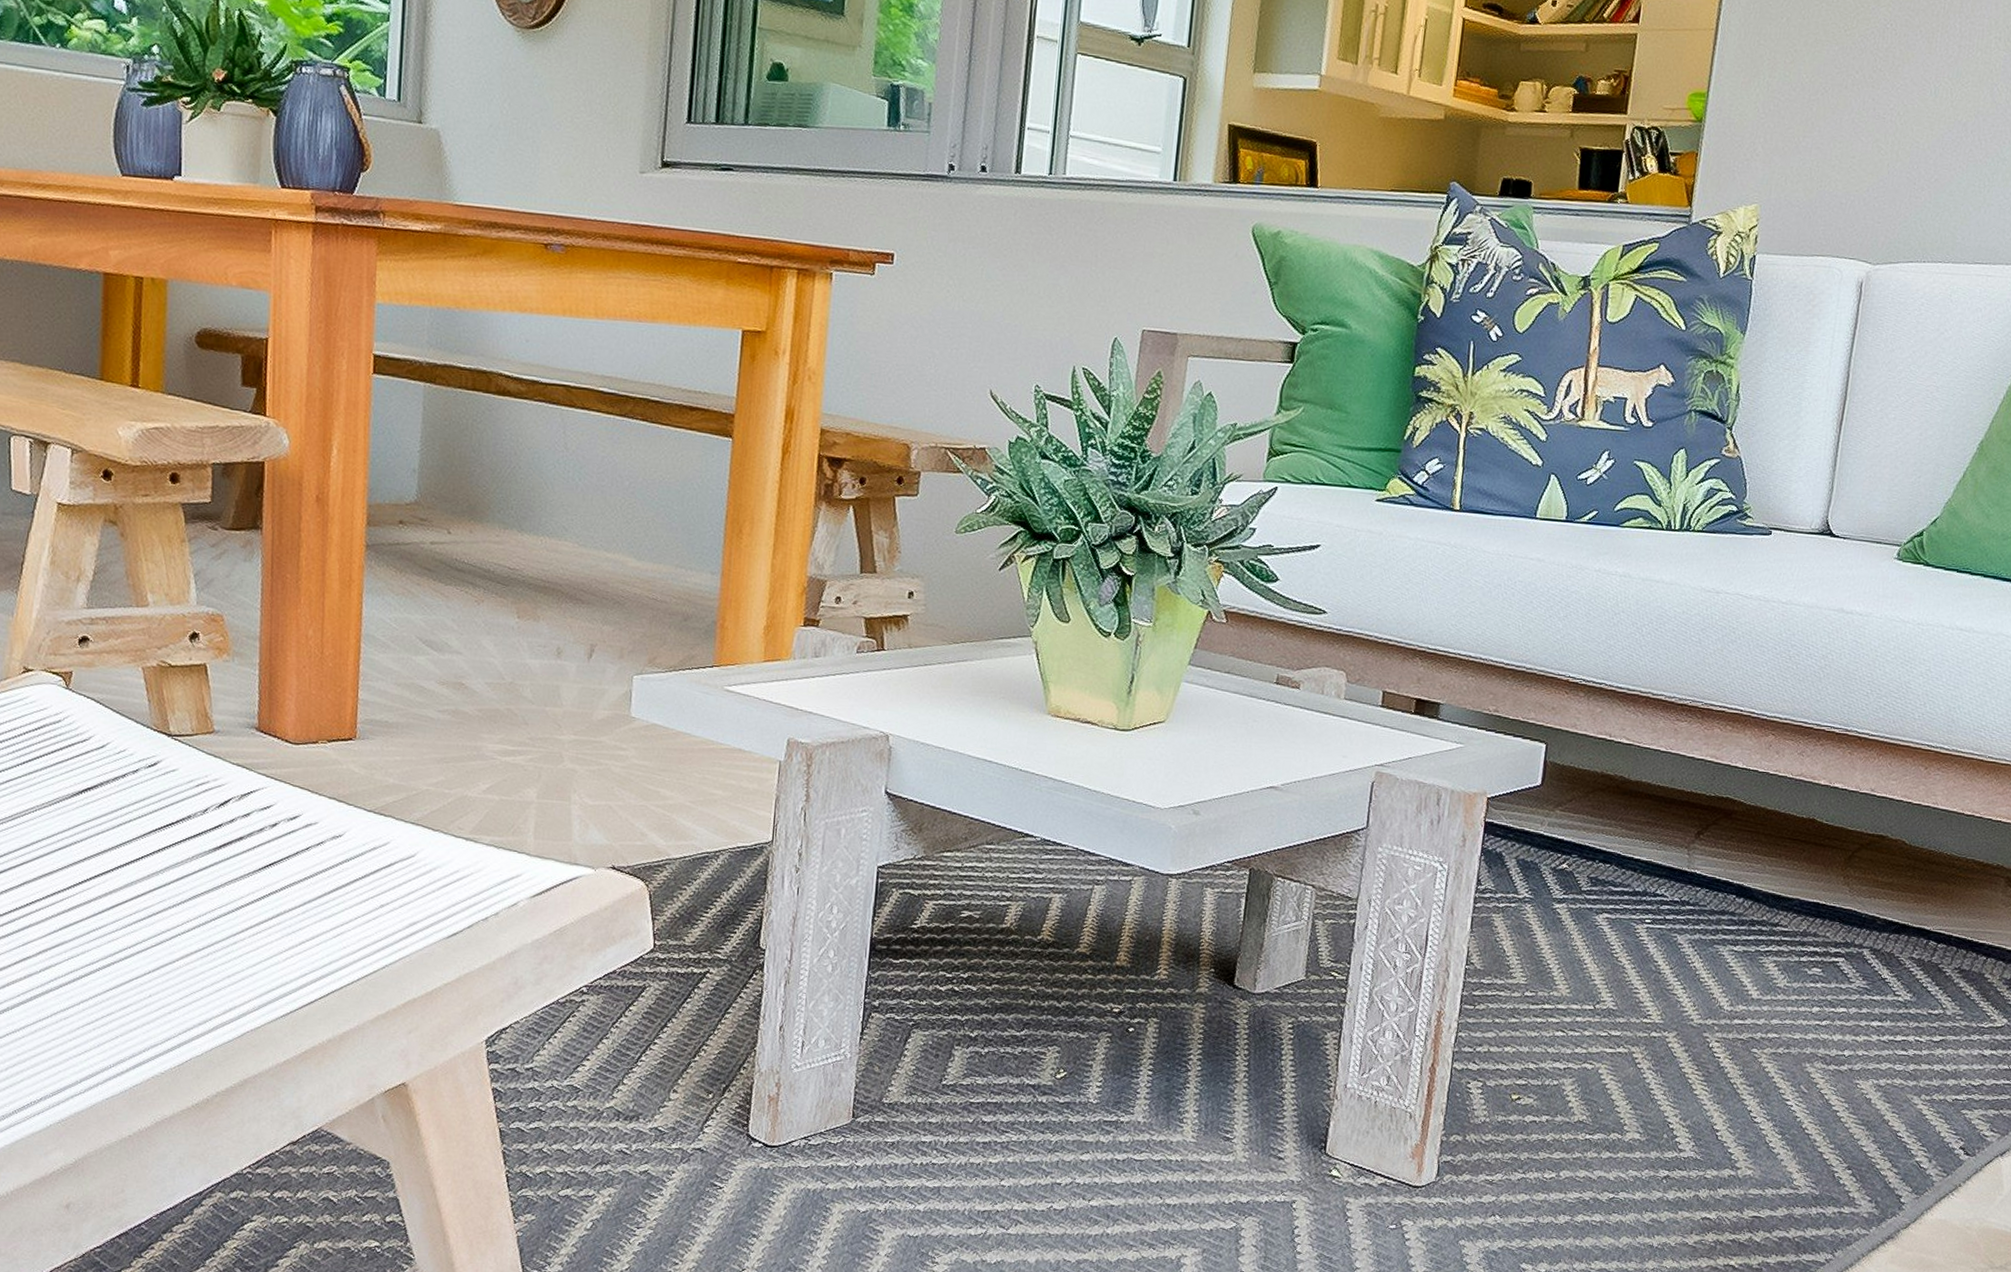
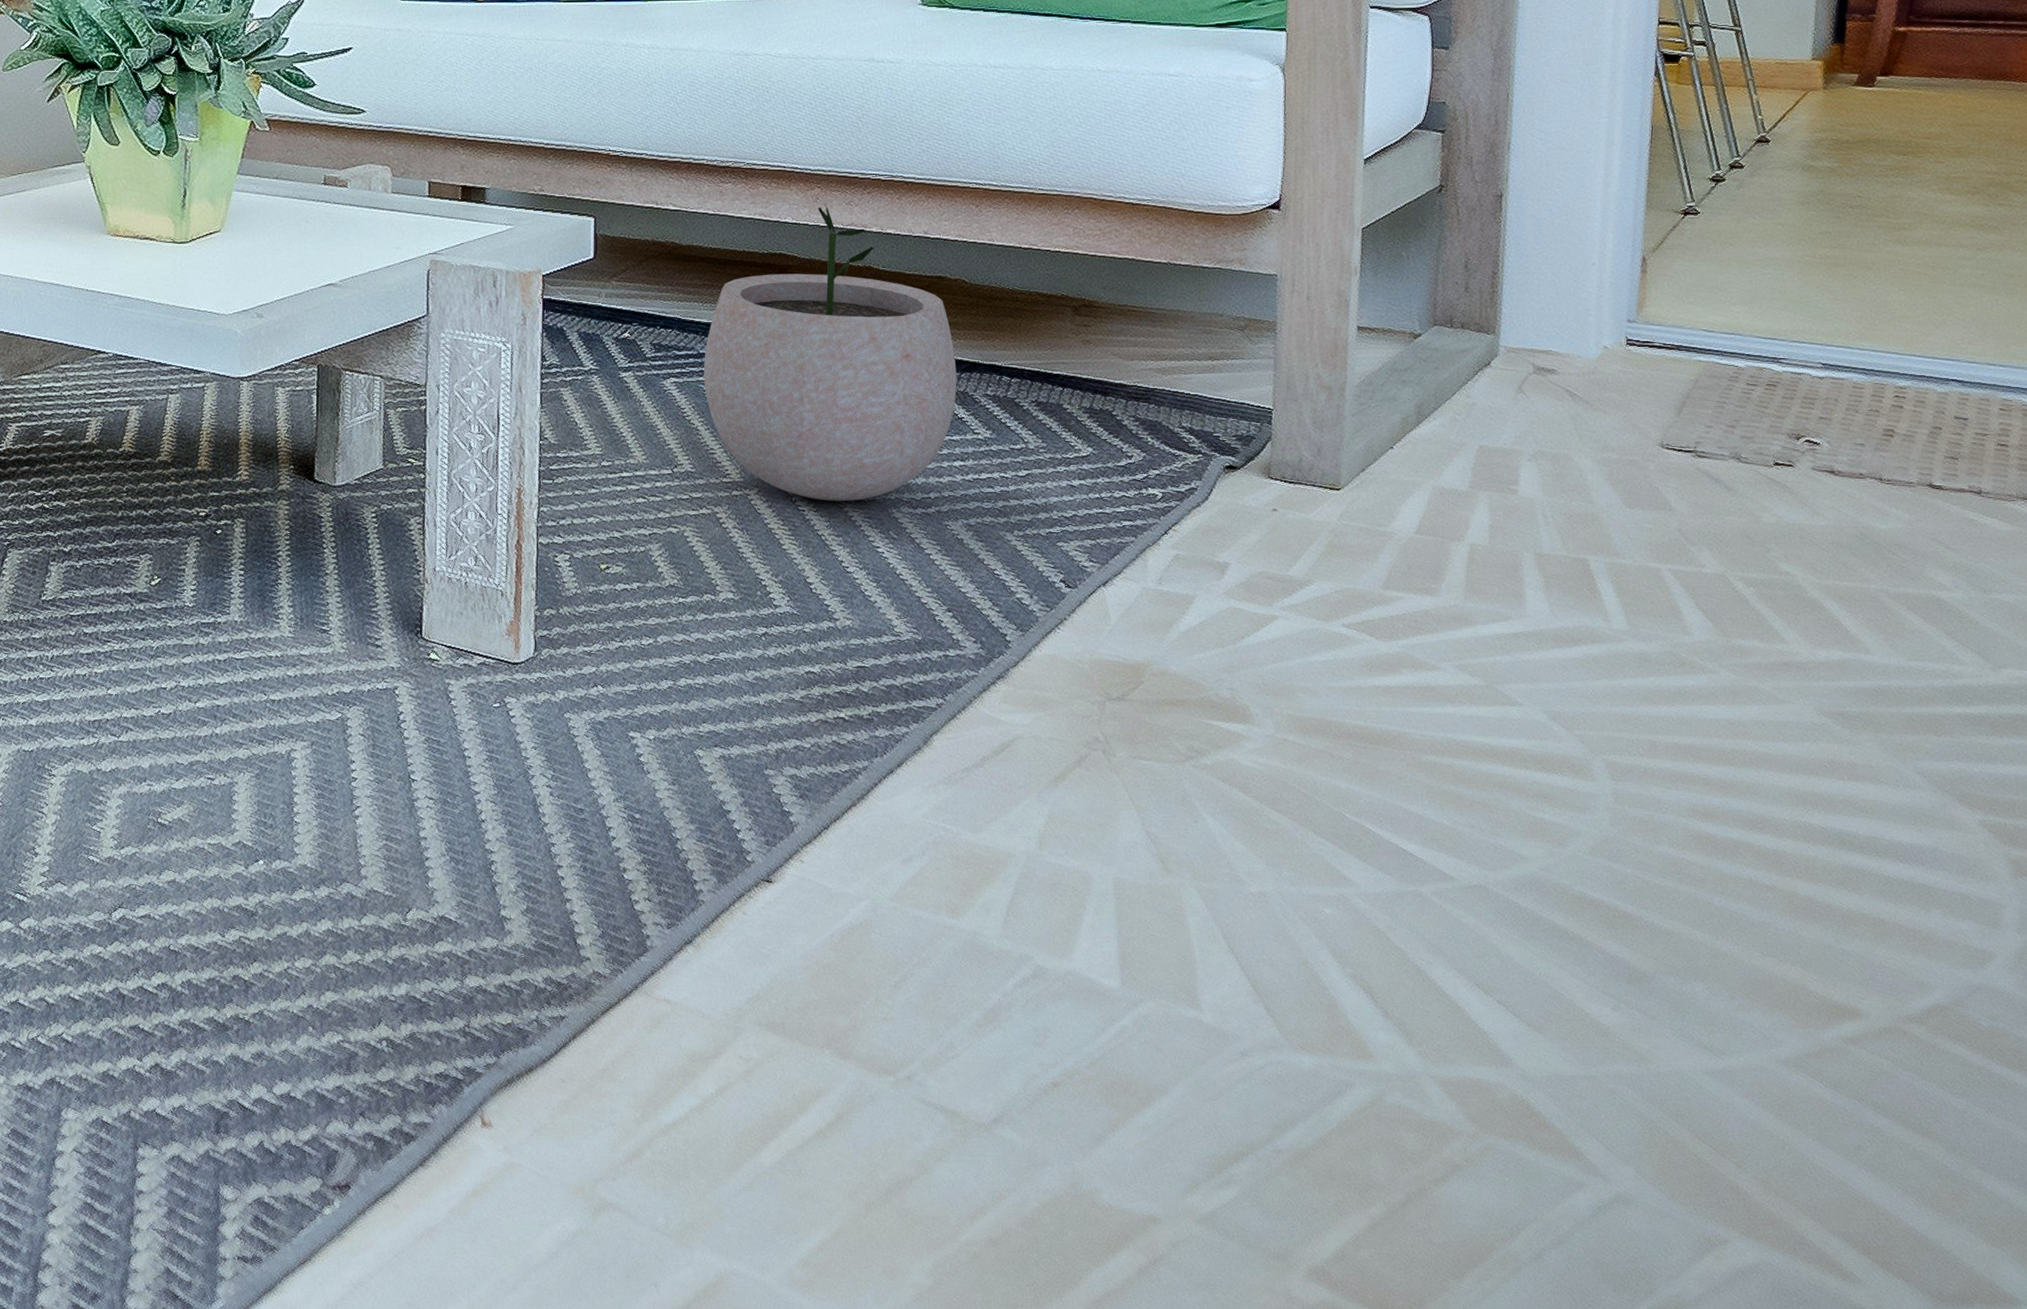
plant pot: none [1635,754,1886,1052] -> present [704,207,957,501]

